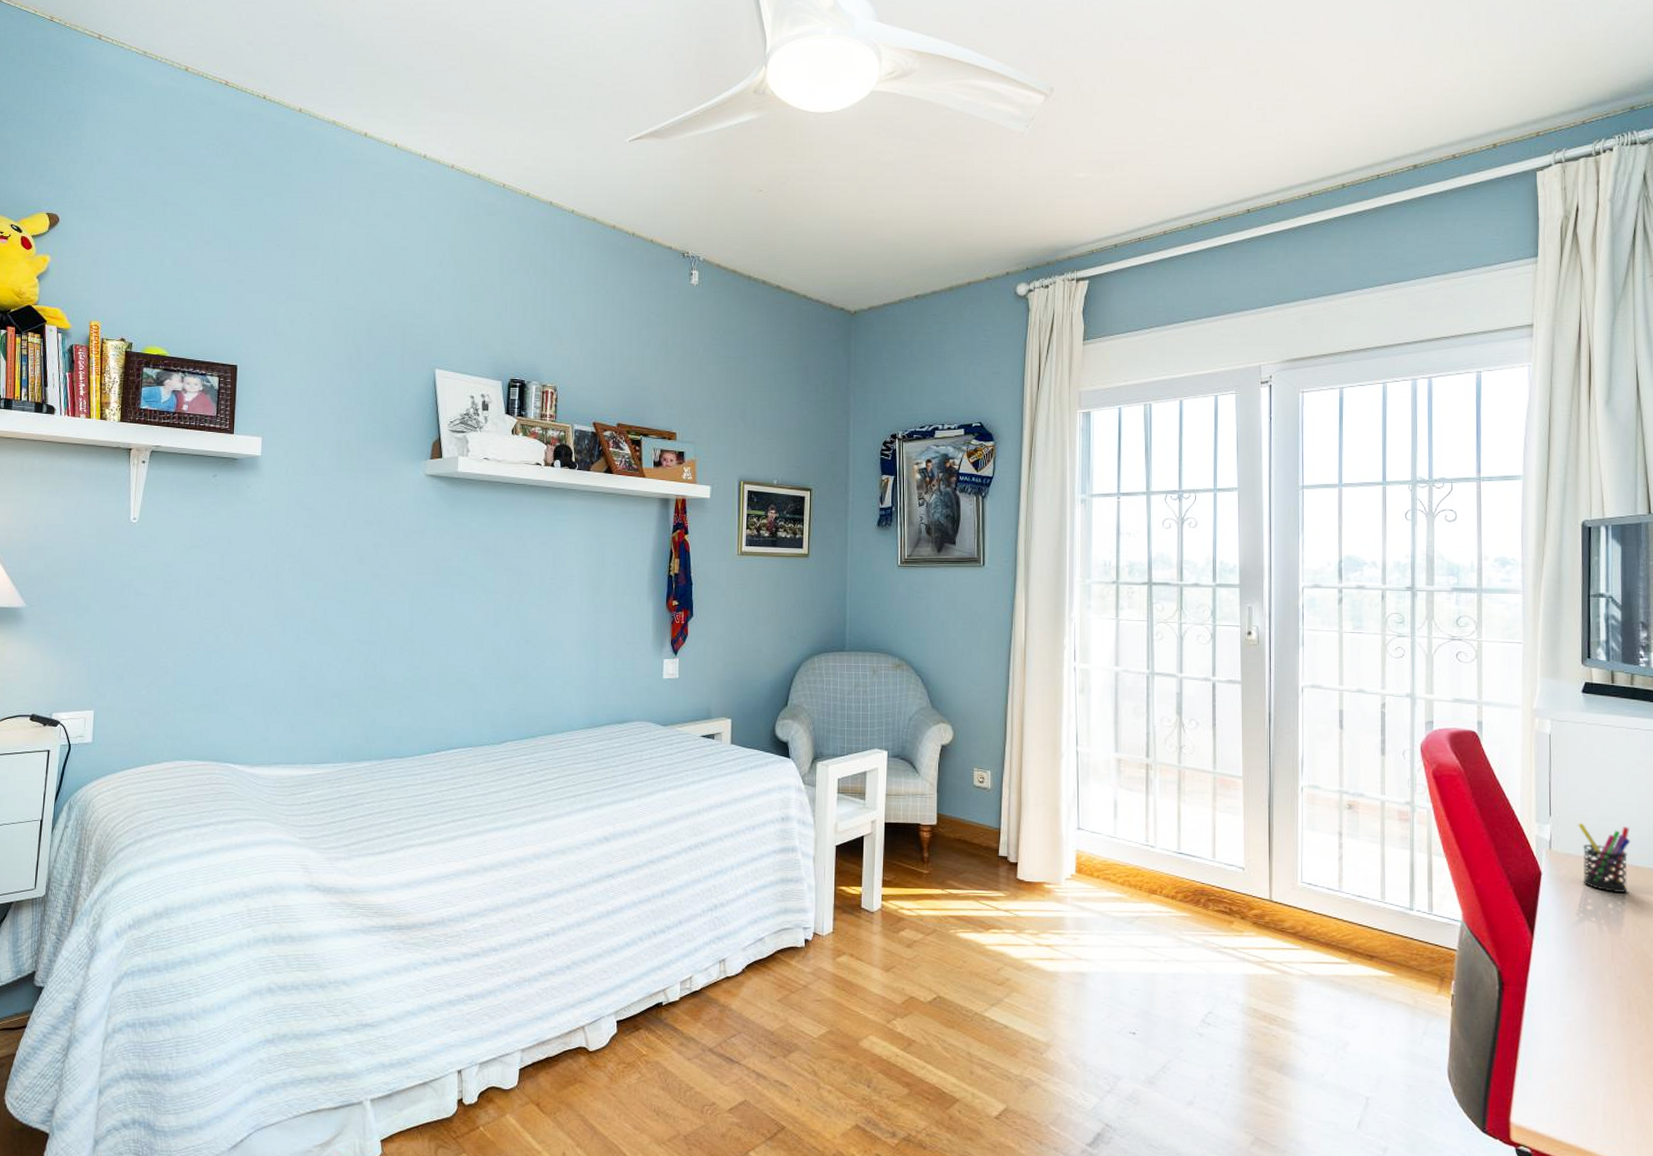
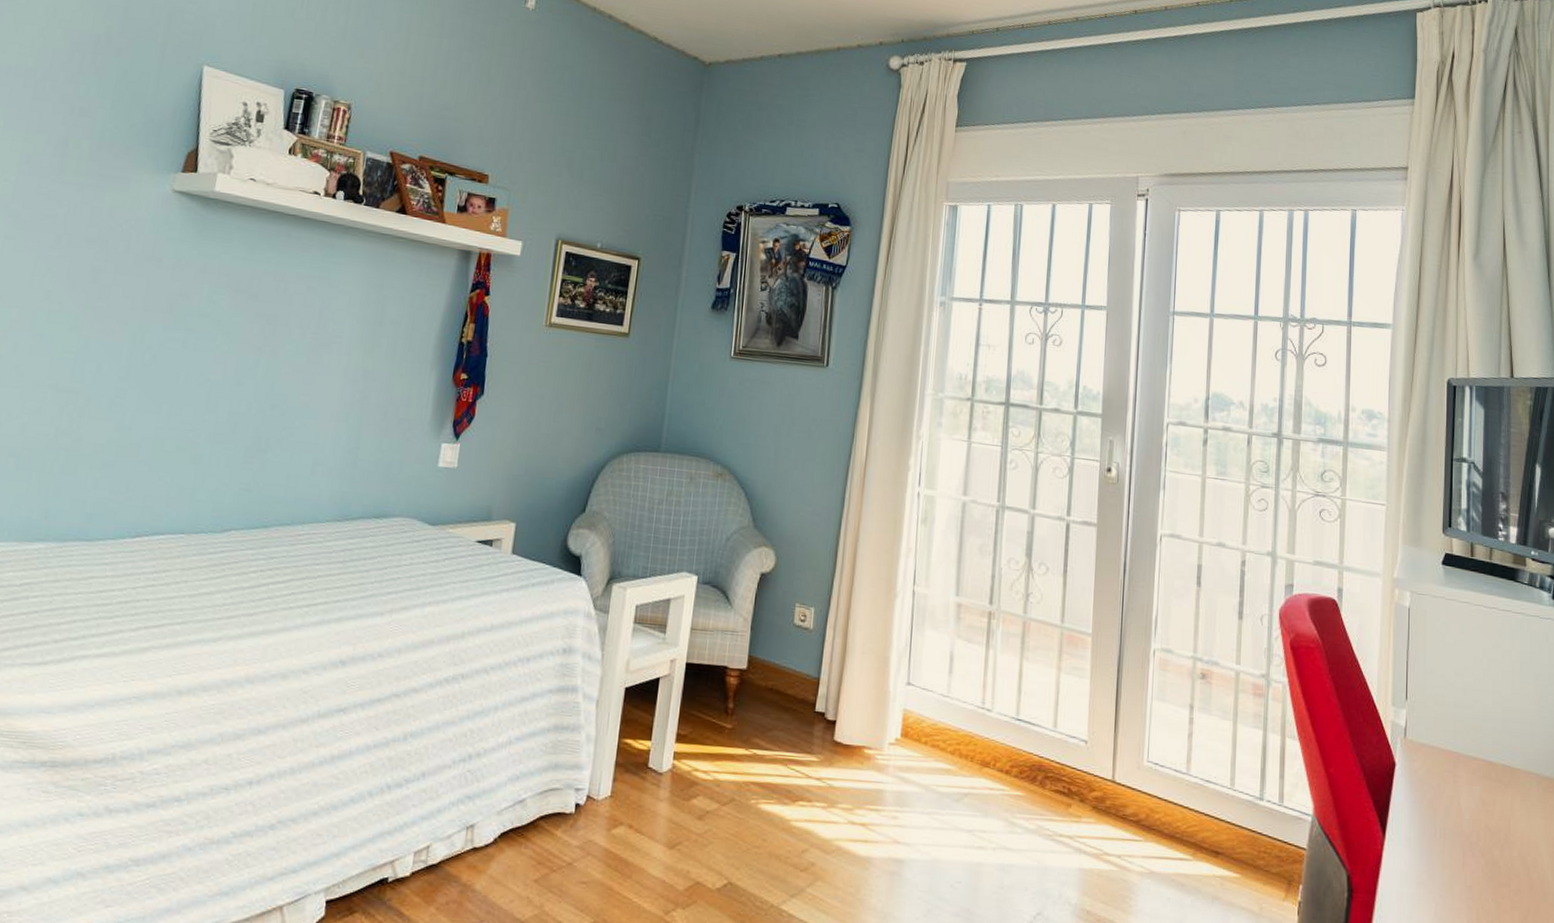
pen holder: present [1578,823,1631,894] -> none [1433,709,1485,792]

